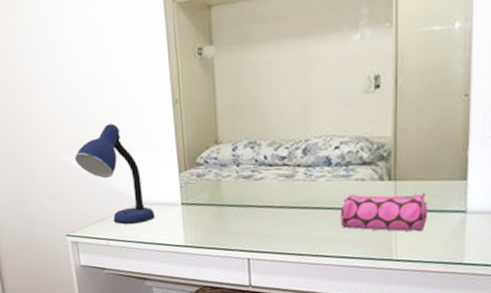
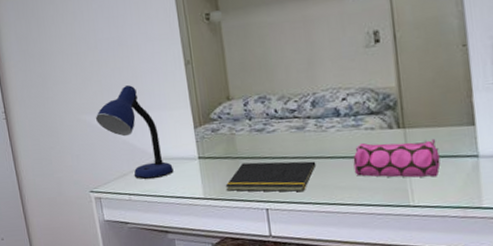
notepad: none [207,210,302,243] -> present [225,161,317,192]

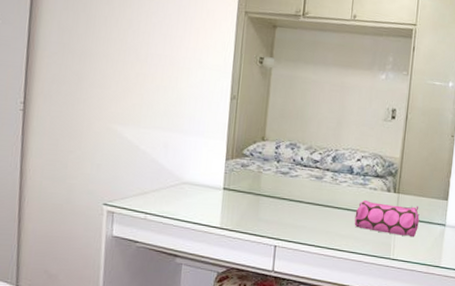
desk lamp: present [95,85,174,179] -> none [127,105,197,201]
notepad: present [225,161,317,192] -> none [242,200,326,235]

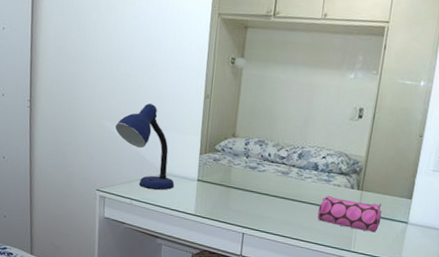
desk lamp: none [127,105,197,201] -> present [115,103,174,190]

